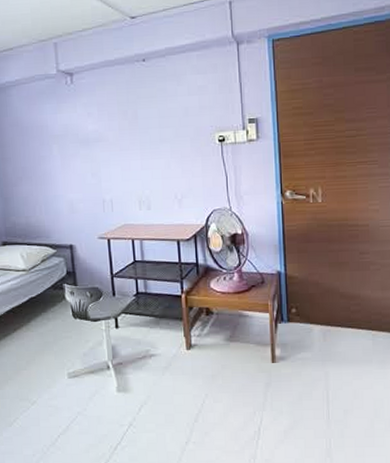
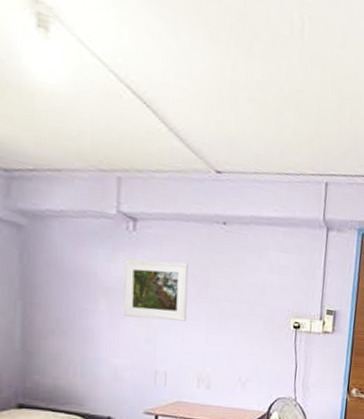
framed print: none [67,102,122,156] -> present [123,259,189,321]

